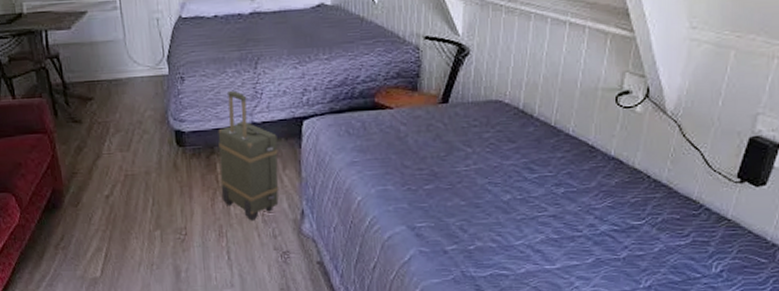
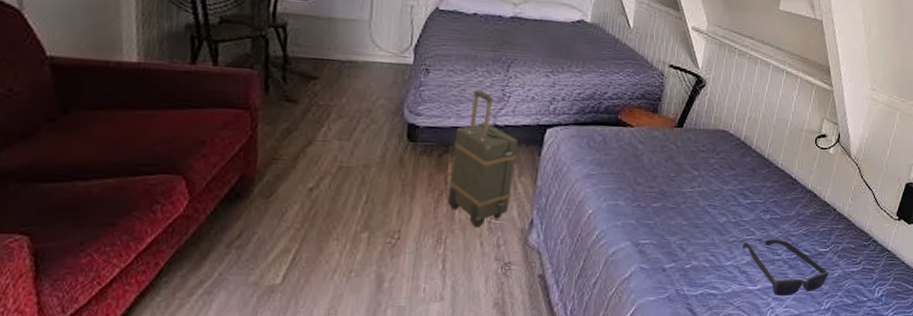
glasses: none [534,214,646,275] -> present [743,239,829,297]

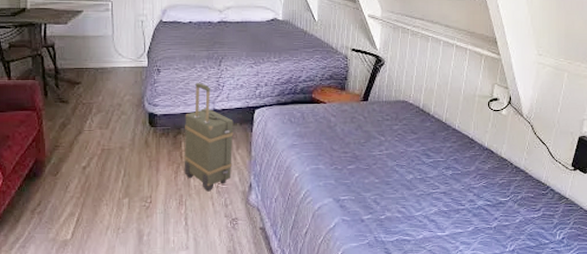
glasses: present [743,239,829,297] -> none [430,191,511,241]

